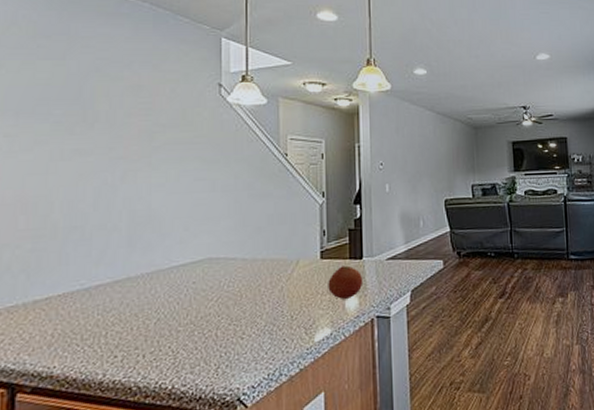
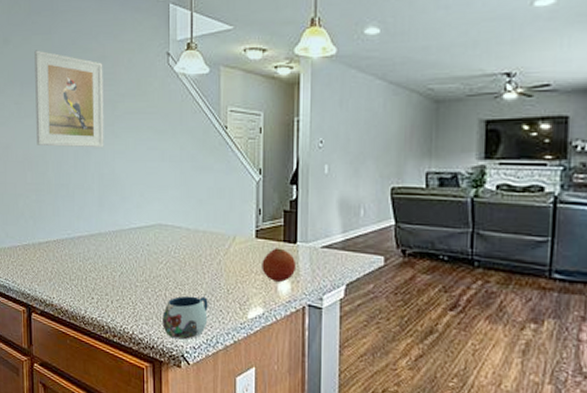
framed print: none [37,76,138,184] -> present [34,50,104,148]
mug: none [213,328,269,383] -> present [162,295,208,340]

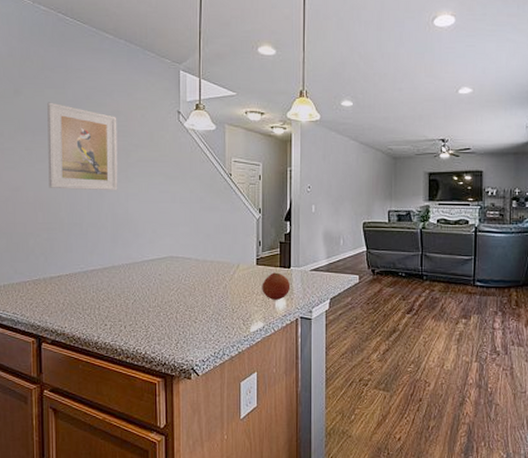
mug: present [162,295,208,340] -> none [174,316,215,355]

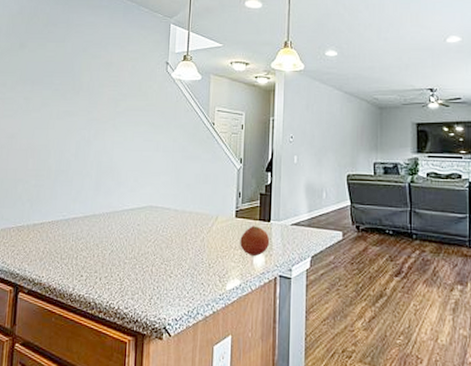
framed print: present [47,102,118,191] -> none [41,55,110,139]

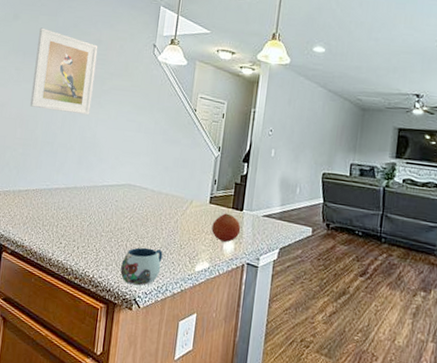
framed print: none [41,55,110,139] -> present [30,27,98,116]
mug: none [147,270,191,313] -> present [120,247,163,286]

